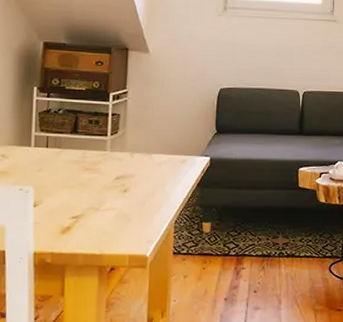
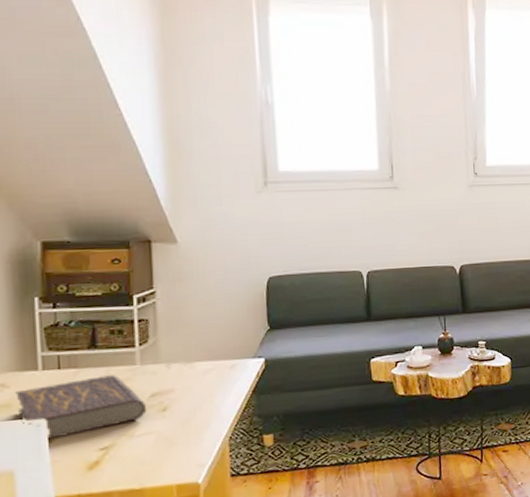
book: none [12,157,112,204] -> present [15,375,147,439]

